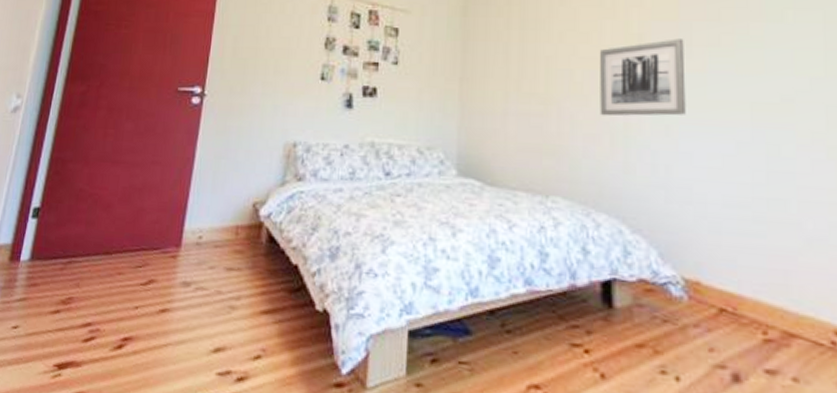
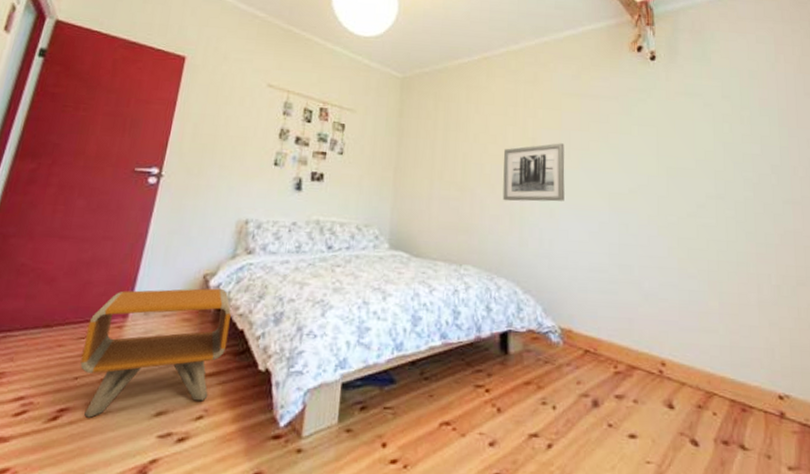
nightstand: none [139,218,284,349] -> present [80,288,231,418]

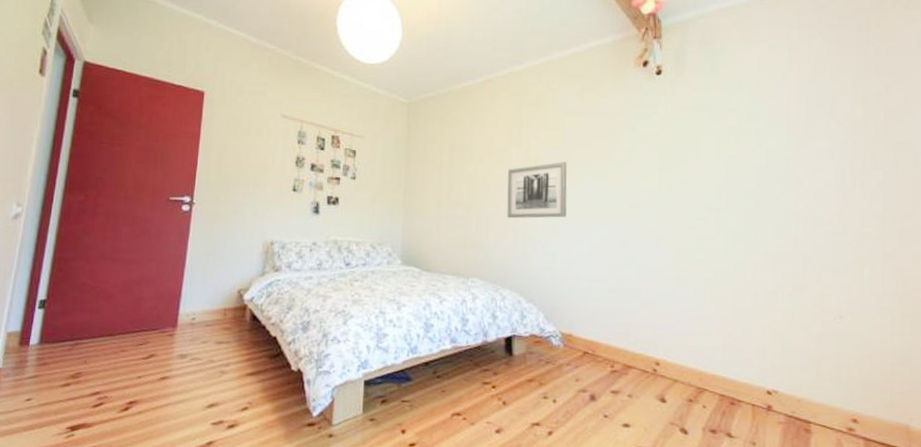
nightstand: present [80,288,231,418] -> none [142,301,265,409]

